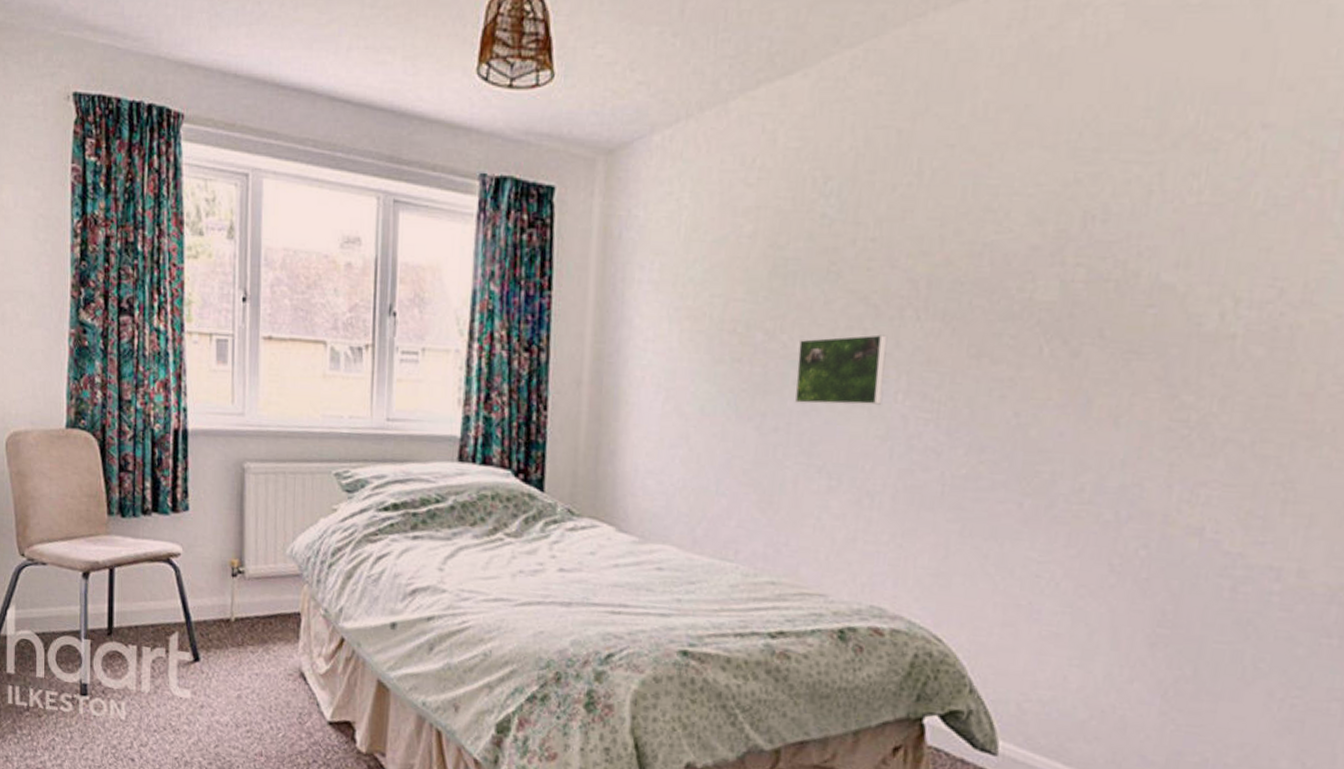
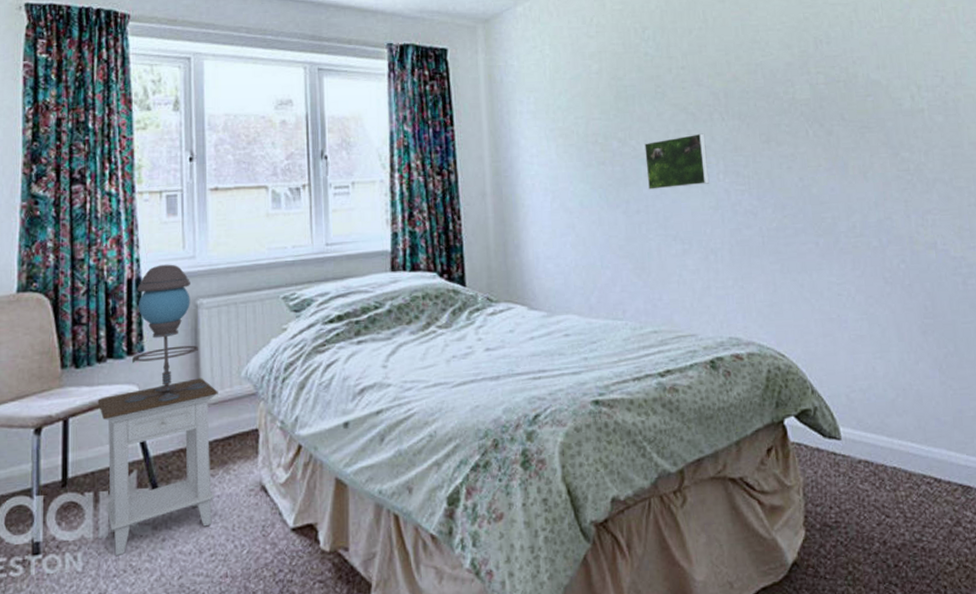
nightstand: none [142,548,262,713] -> present [97,378,218,557]
table lamp: none [168,418,251,567] -> present [125,264,207,403]

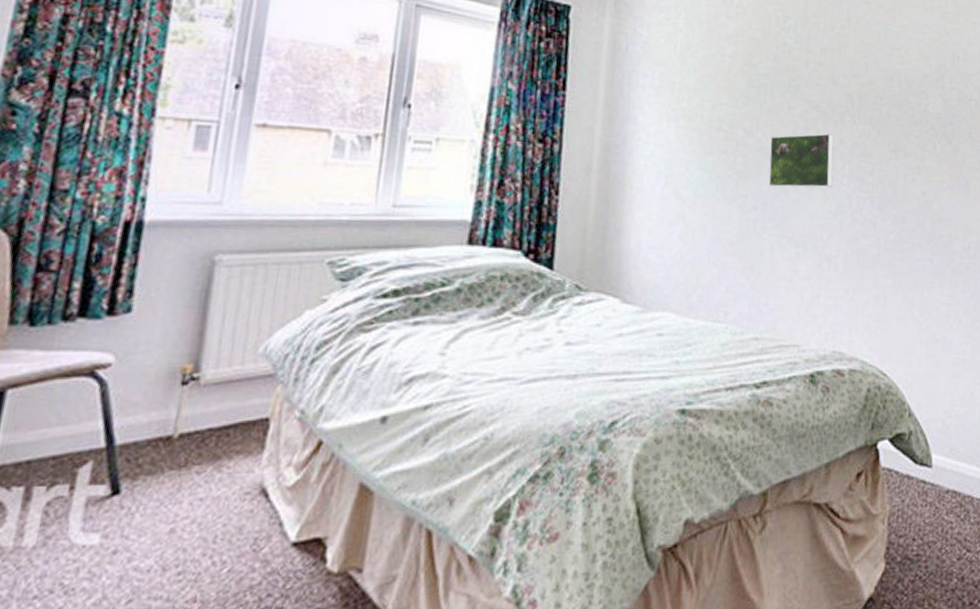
nightstand: present [97,378,218,557] -> none [39,351,224,572]
table lamp: present [125,264,207,403] -> none [92,208,211,377]

